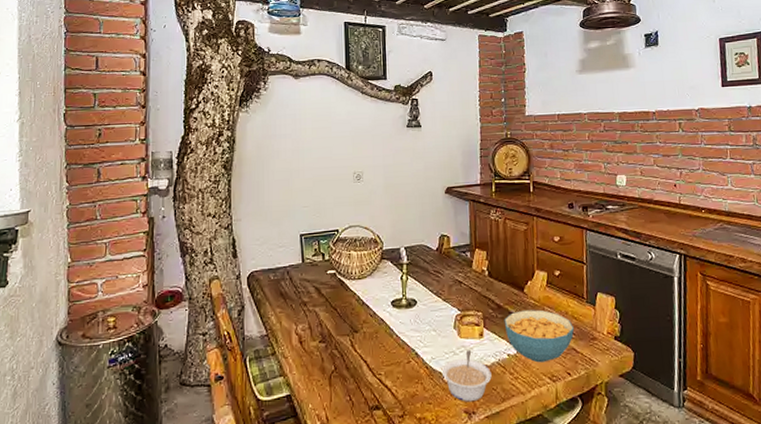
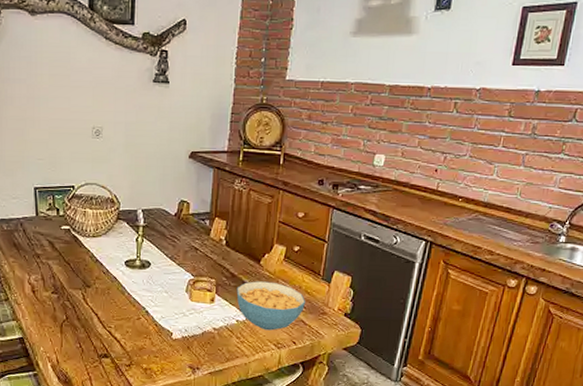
legume: present [441,350,492,402] -> none [170,313,219,359]

